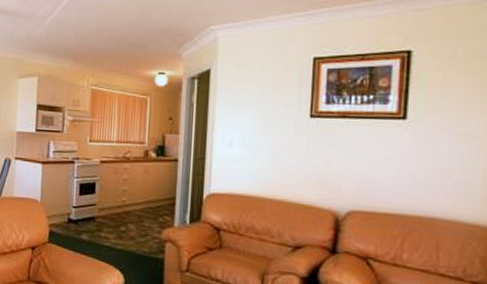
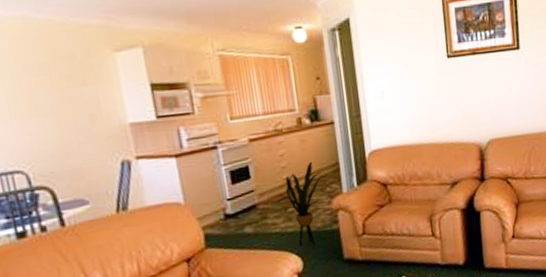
house plant: none [112,190,160,267] -> present [276,161,325,246]

